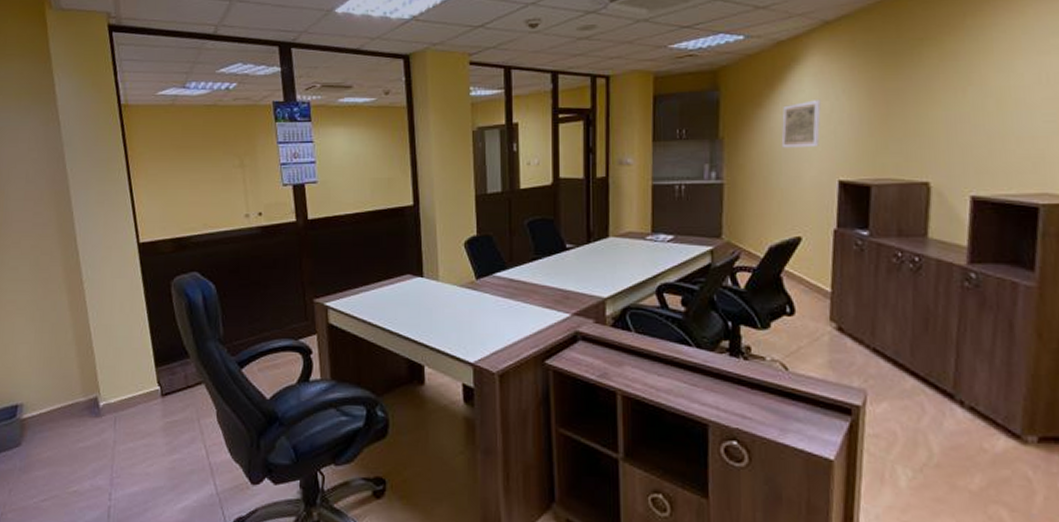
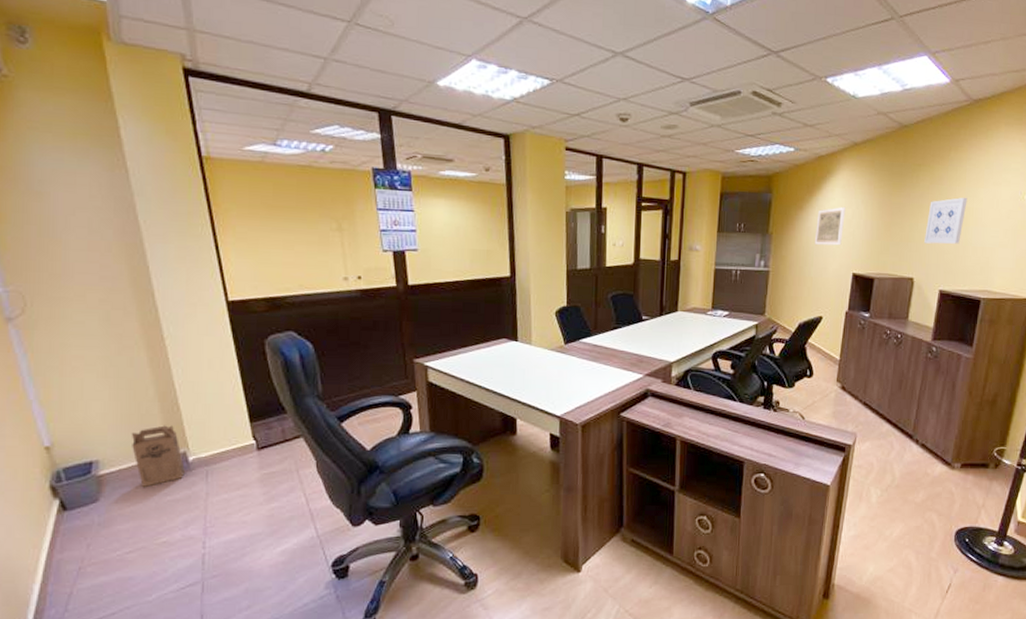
cardboard box: none [51,369,96,432] -> present [131,425,185,487]
wall art: none [939,73,1000,137] -> present [924,197,967,244]

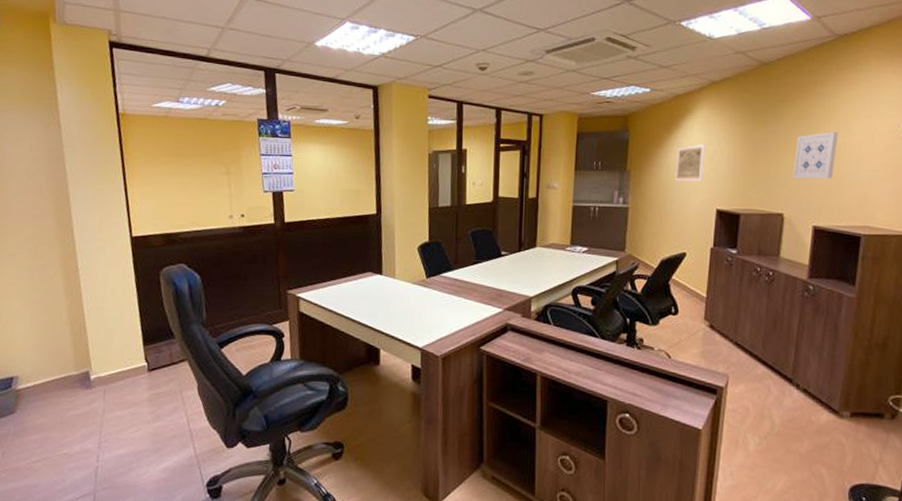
cardboard box: present [131,425,185,487] -> none [45,346,87,402]

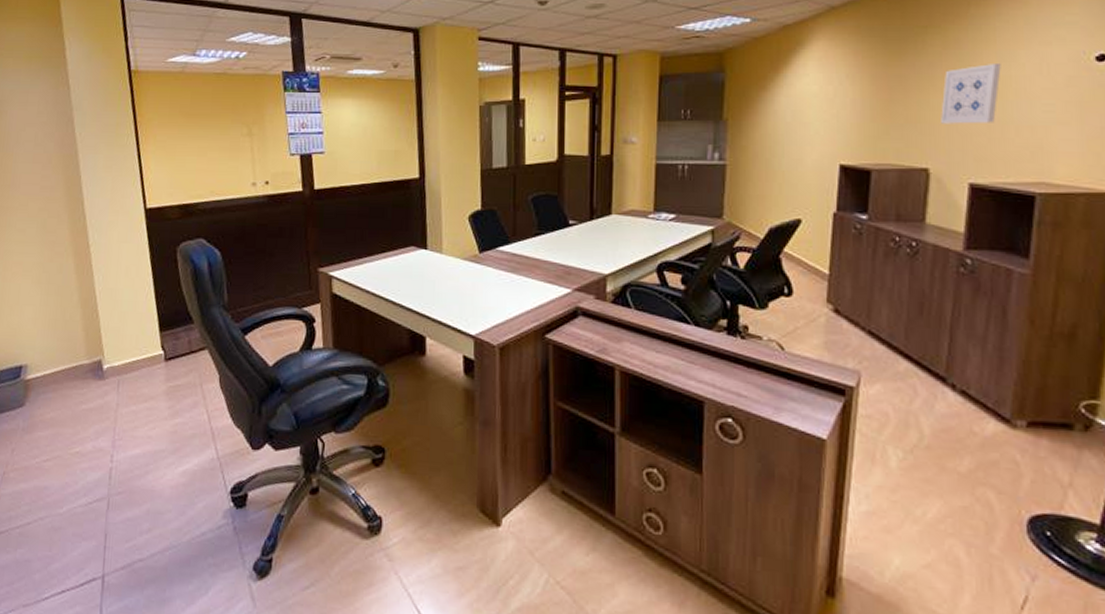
map: present [674,144,706,182] -> none [784,84,825,131]

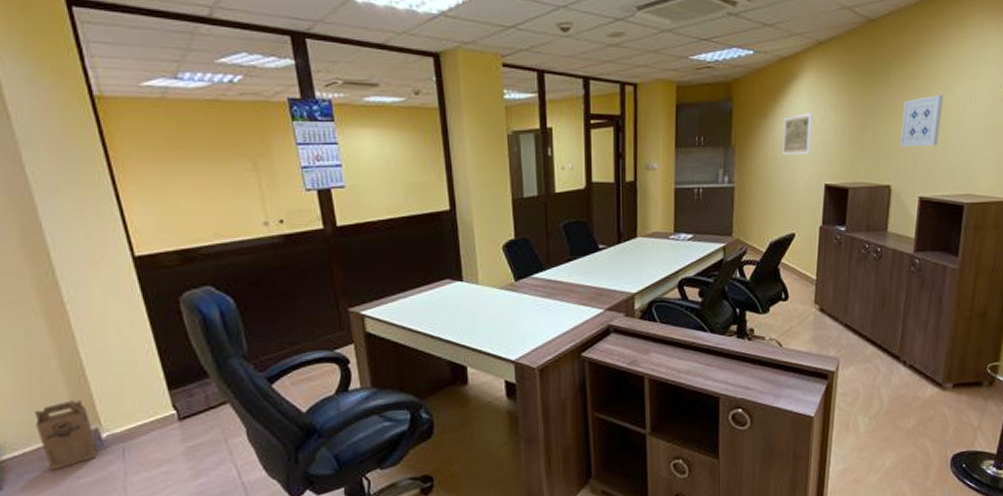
cardboard box: none [55,332,100,394] -> present [33,399,98,471]
map: none [784,84,825,131] -> present [781,113,813,155]

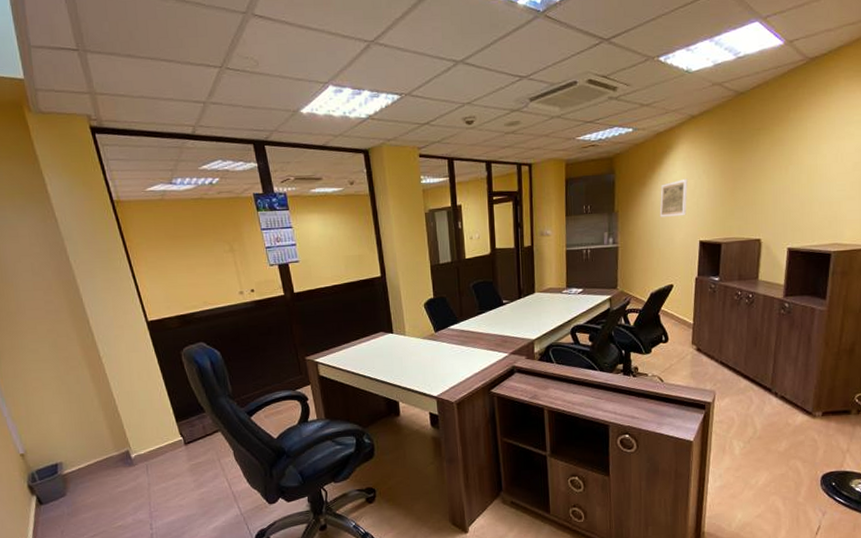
cardboard box: present [33,399,98,471] -> none [84,429,130,482]
wall art: present [900,94,944,147] -> none [769,155,810,205]

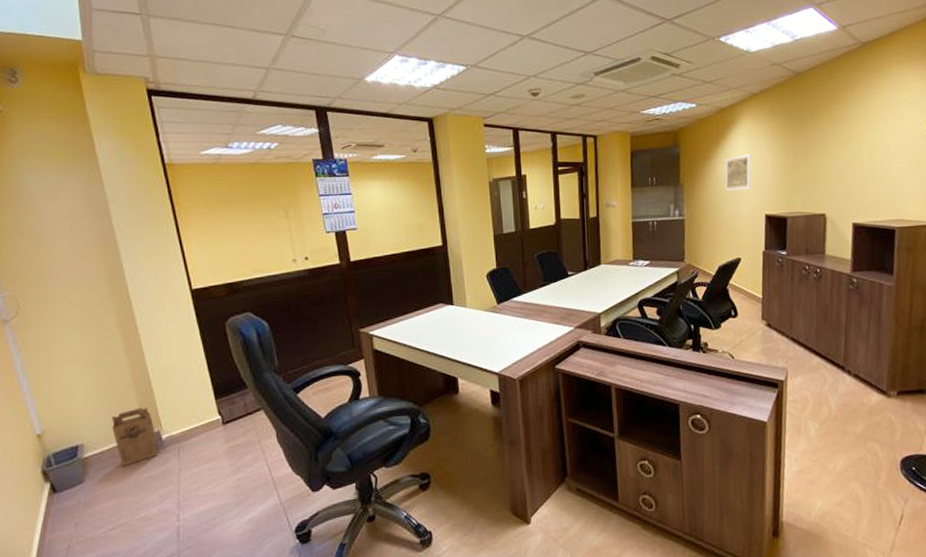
cardboard box: none [84,429,130,482] -> present [111,407,159,466]

